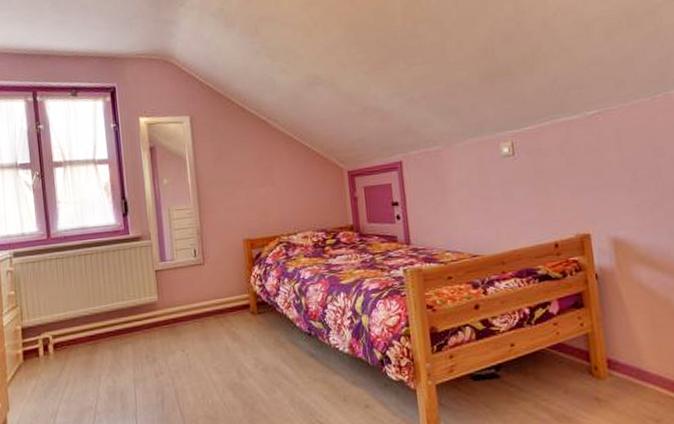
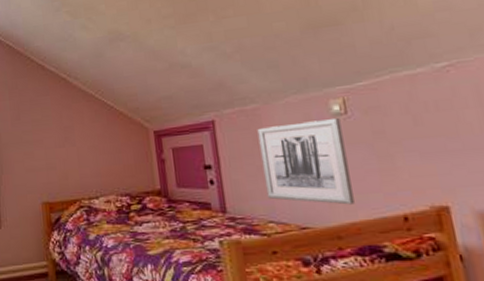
wall art: none [439,159,517,235] -> present [257,118,355,205]

